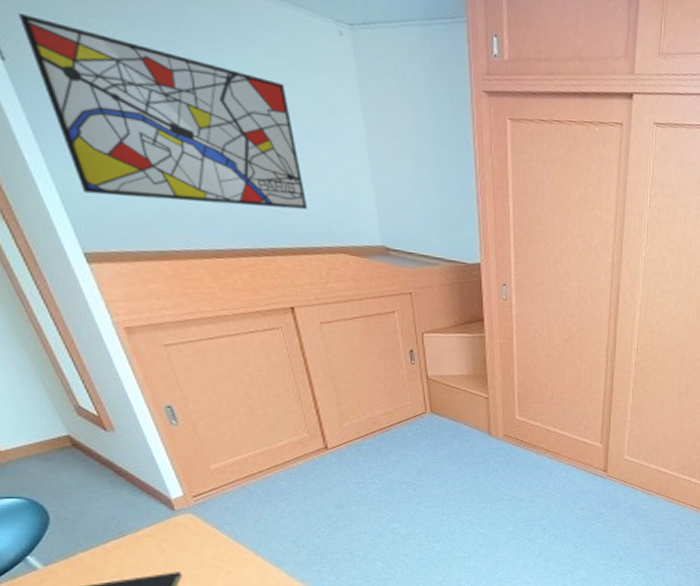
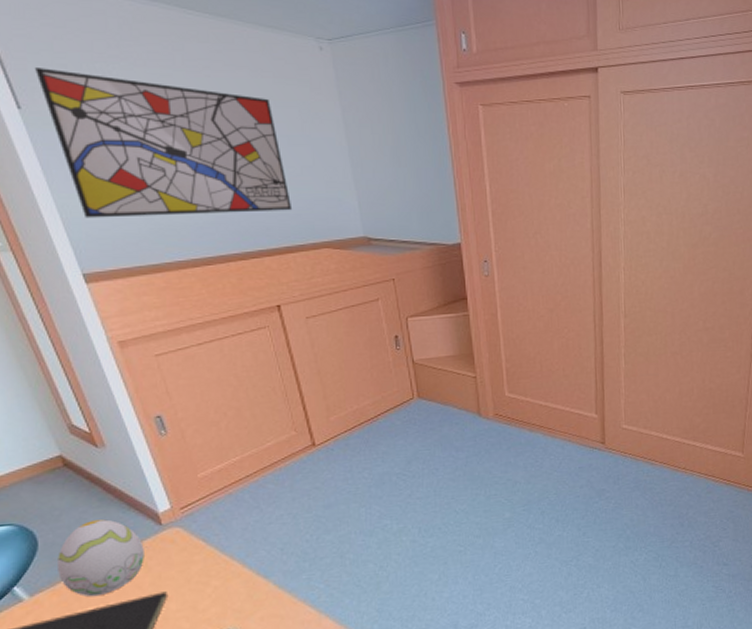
decorative egg: none [70,500,158,571] -> present [58,519,144,597]

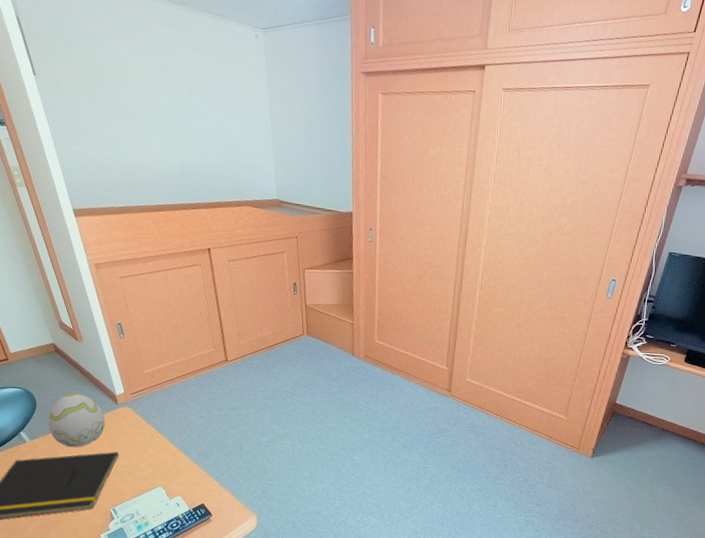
wall art: present [34,68,293,218] -> none [46,42,225,173]

